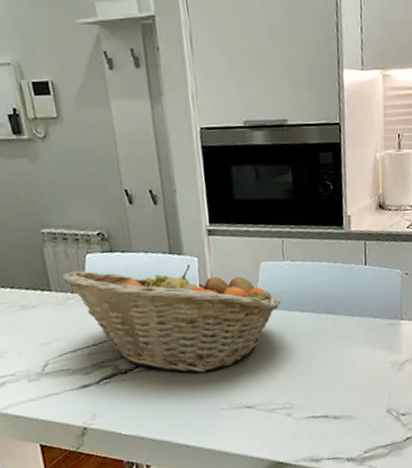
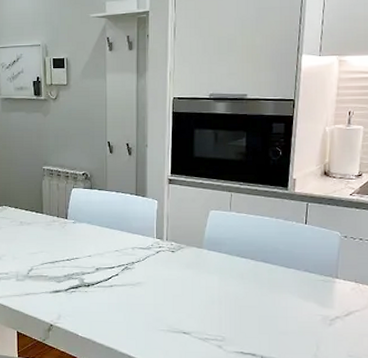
fruit basket: present [61,264,281,373] -> none [52,200,224,297]

